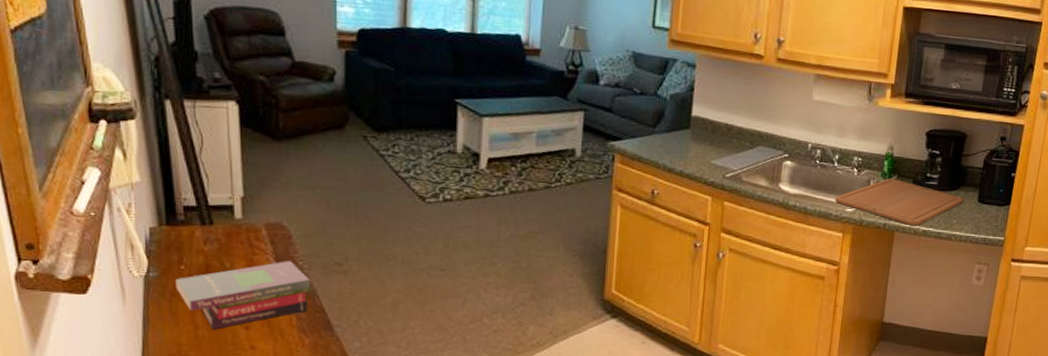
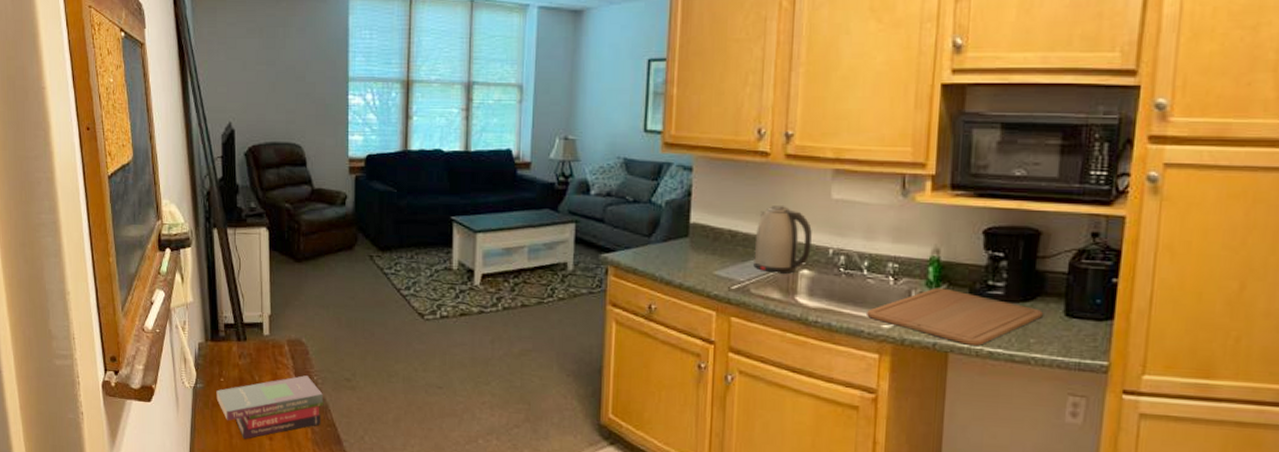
kettle: none [745,104,796,164] -> present [753,206,812,274]

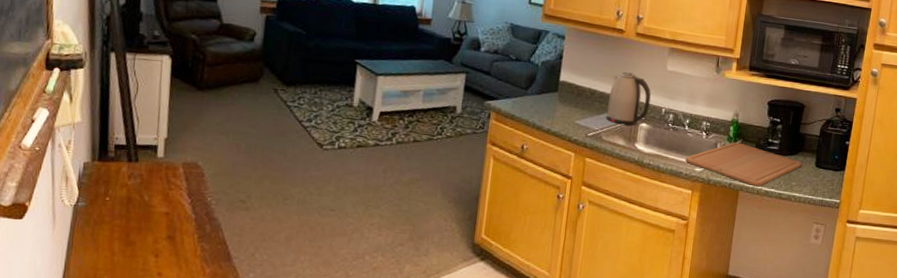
books: present [216,375,324,439] -> none [99,196,217,256]

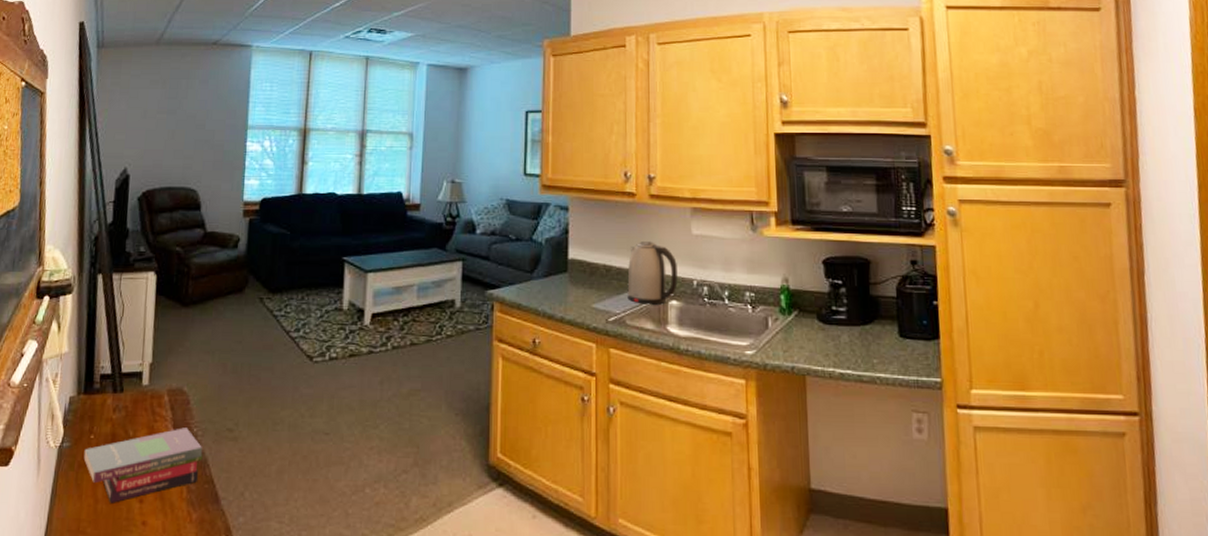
books: none [99,196,217,256] -> present [83,428,203,503]
chopping board: present [685,142,802,186] -> none [731,314,881,368]

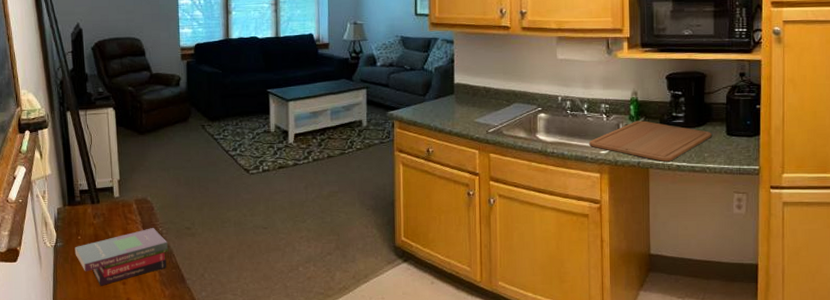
kettle: present [627,241,678,305] -> none [503,66,545,118]
chopping board: none [731,314,881,368] -> present [589,120,712,162]

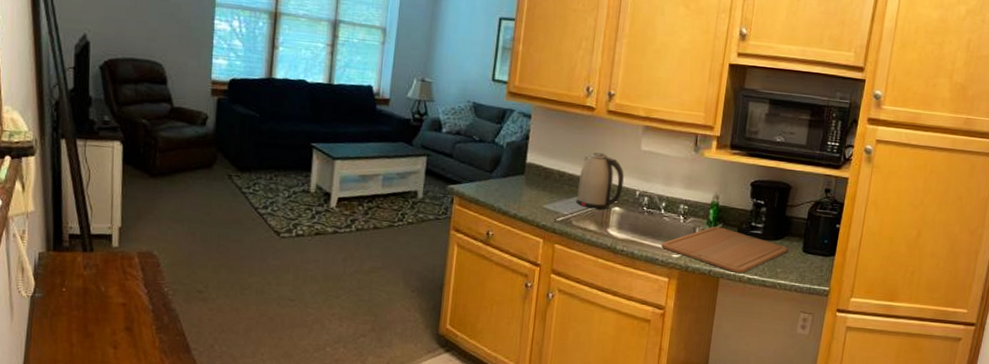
books: present [74,228,169,286] -> none [56,287,174,348]
kettle: none [503,66,545,118] -> present [576,152,624,210]

